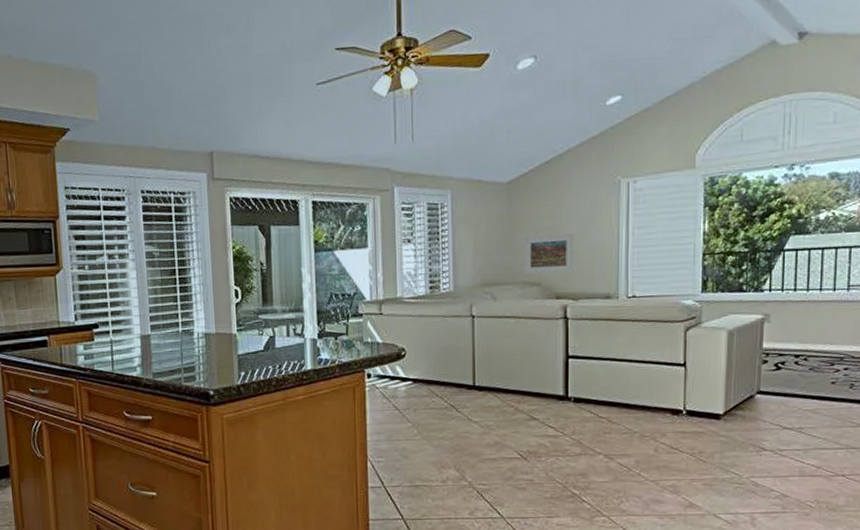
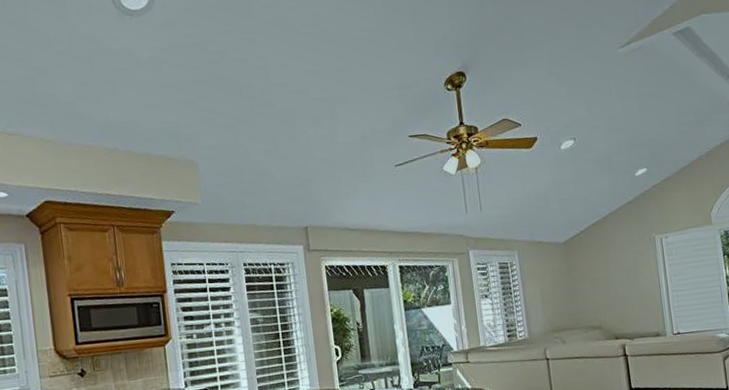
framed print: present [525,233,574,274] -> none [583,283,627,319]

